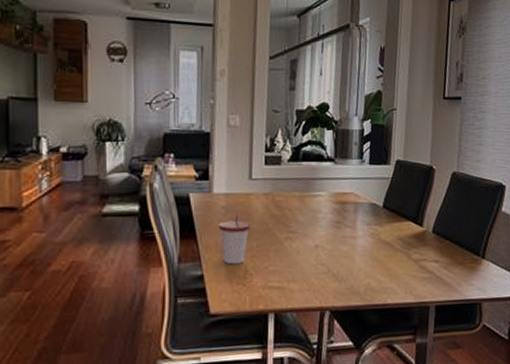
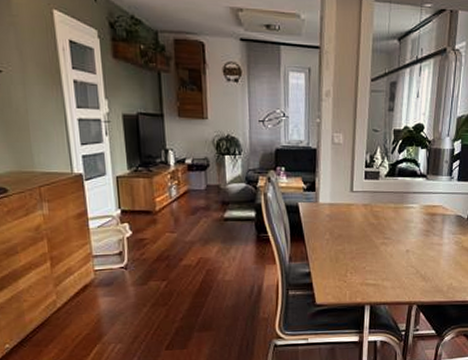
cup: present [218,214,251,265] -> none [323,222,351,265]

